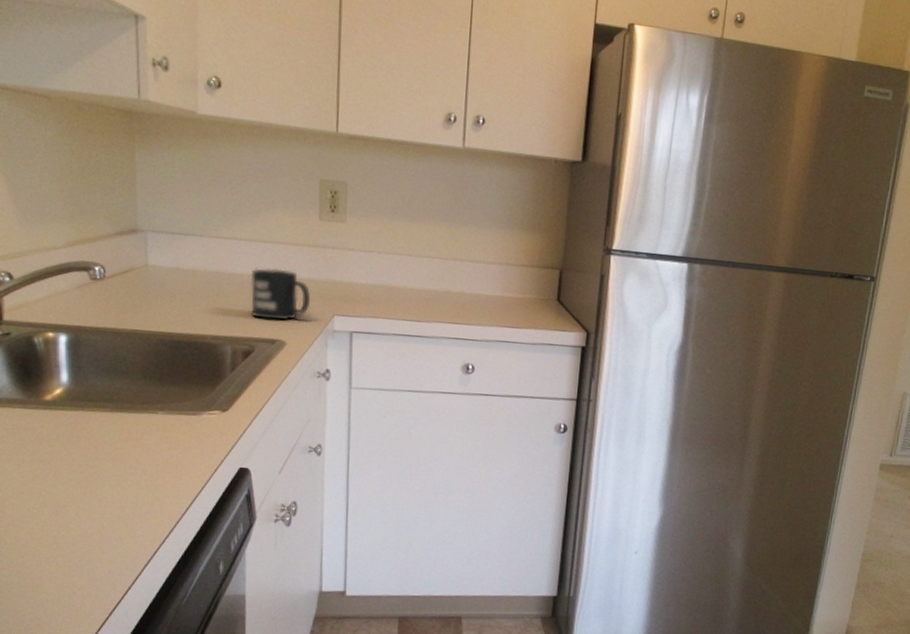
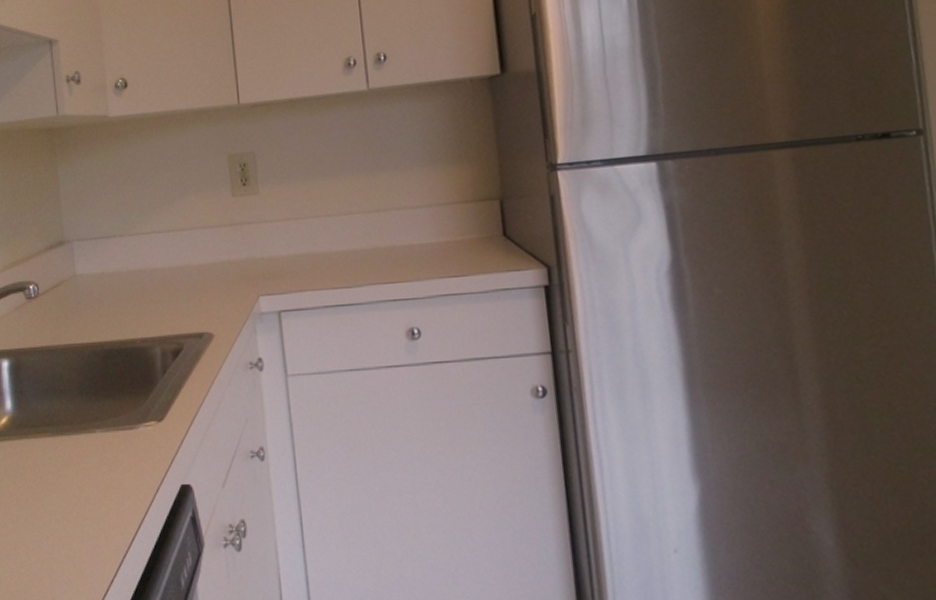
mug: present [250,268,311,321] -> none [171,255,234,313]

